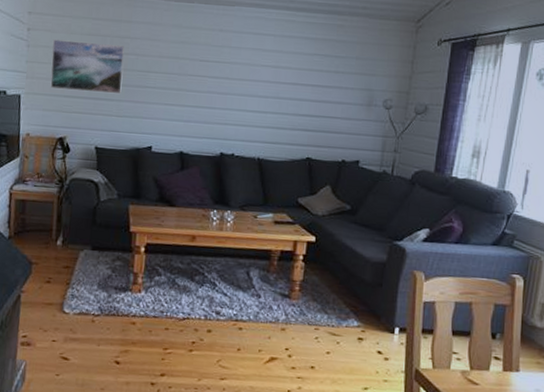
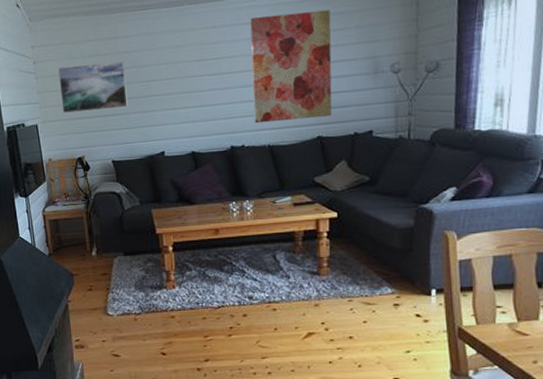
wall art: none [247,28,335,140] -> present [250,9,332,124]

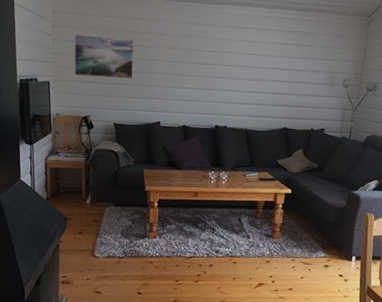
wall art: present [250,9,332,124] -> none [236,23,304,114]

